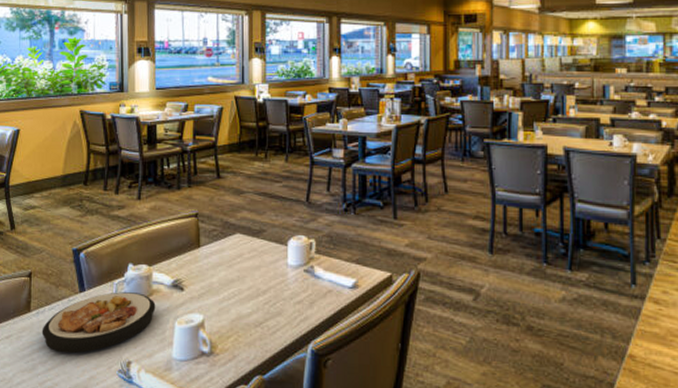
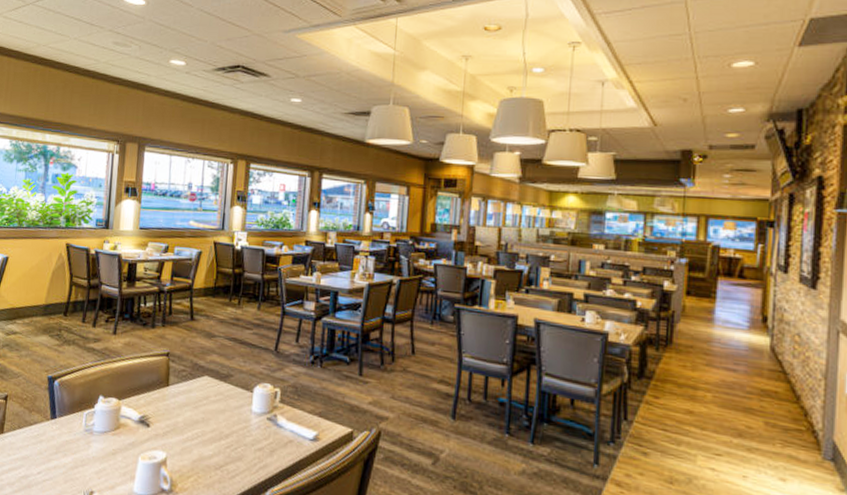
plate: present [41,292,156,354] -> none [12,422,122,479]

